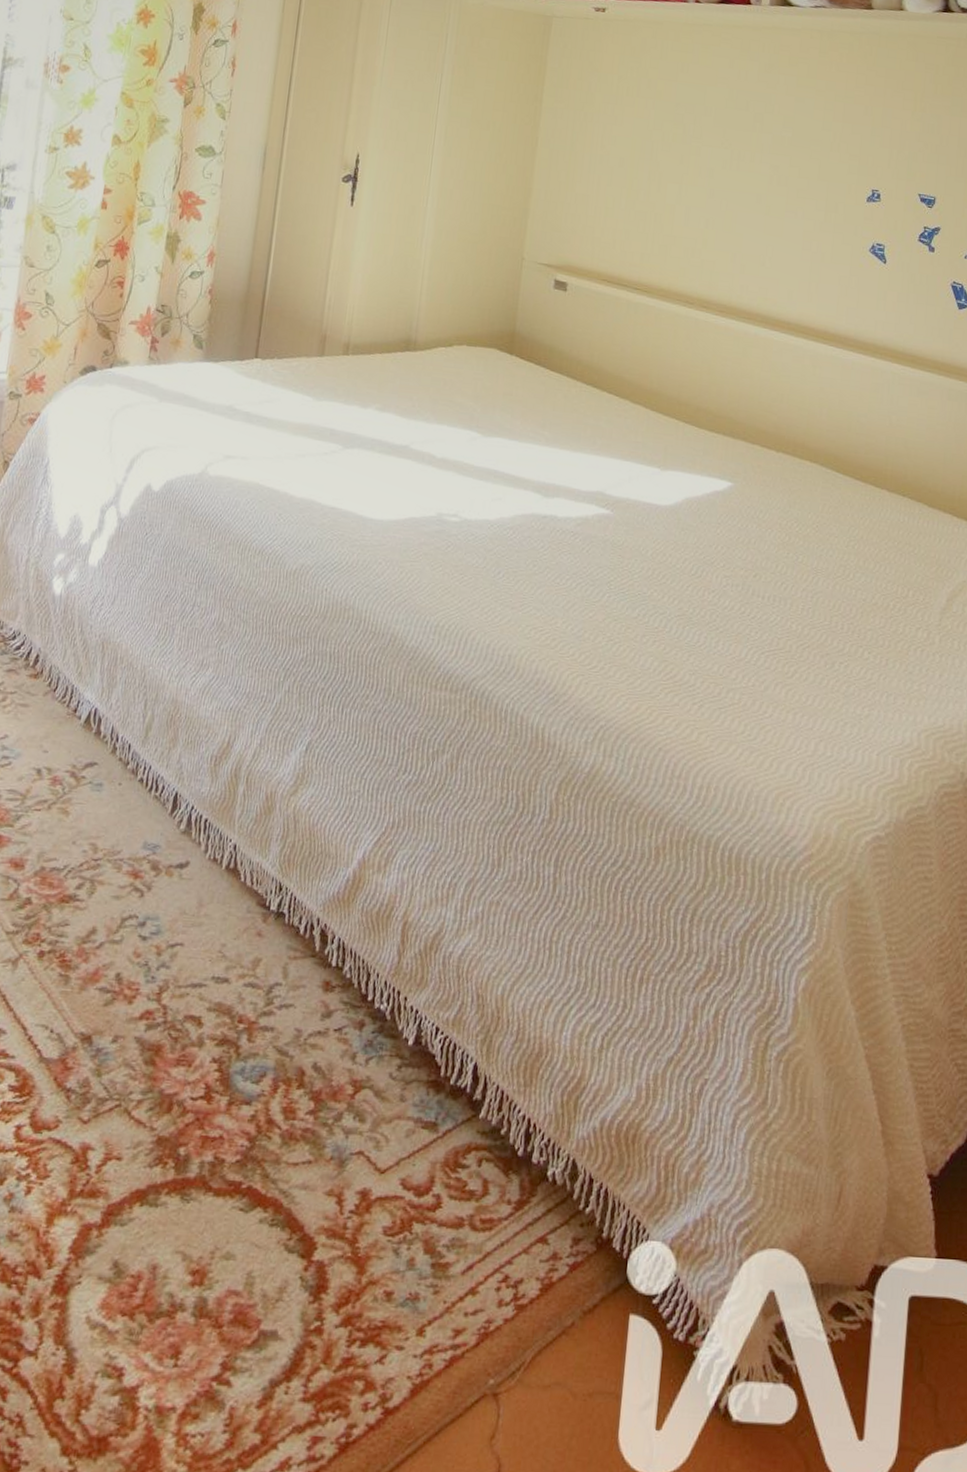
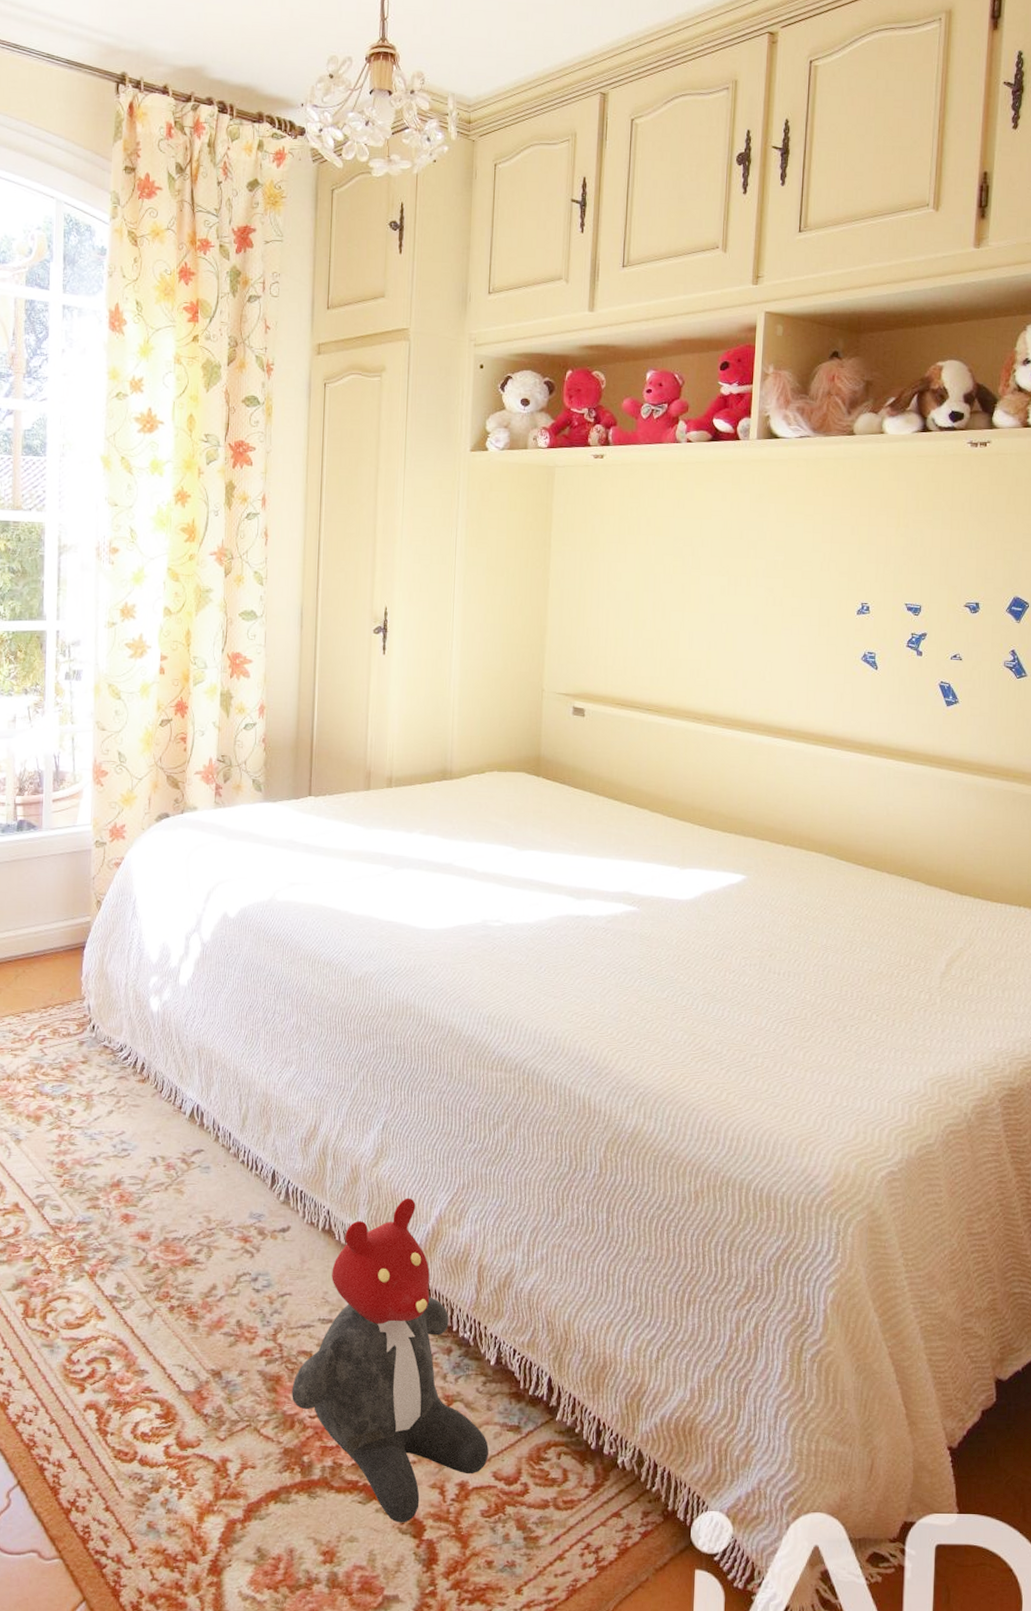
teddy bear: none [172,835,399,1239] -> present [292,1197,489,1523]

